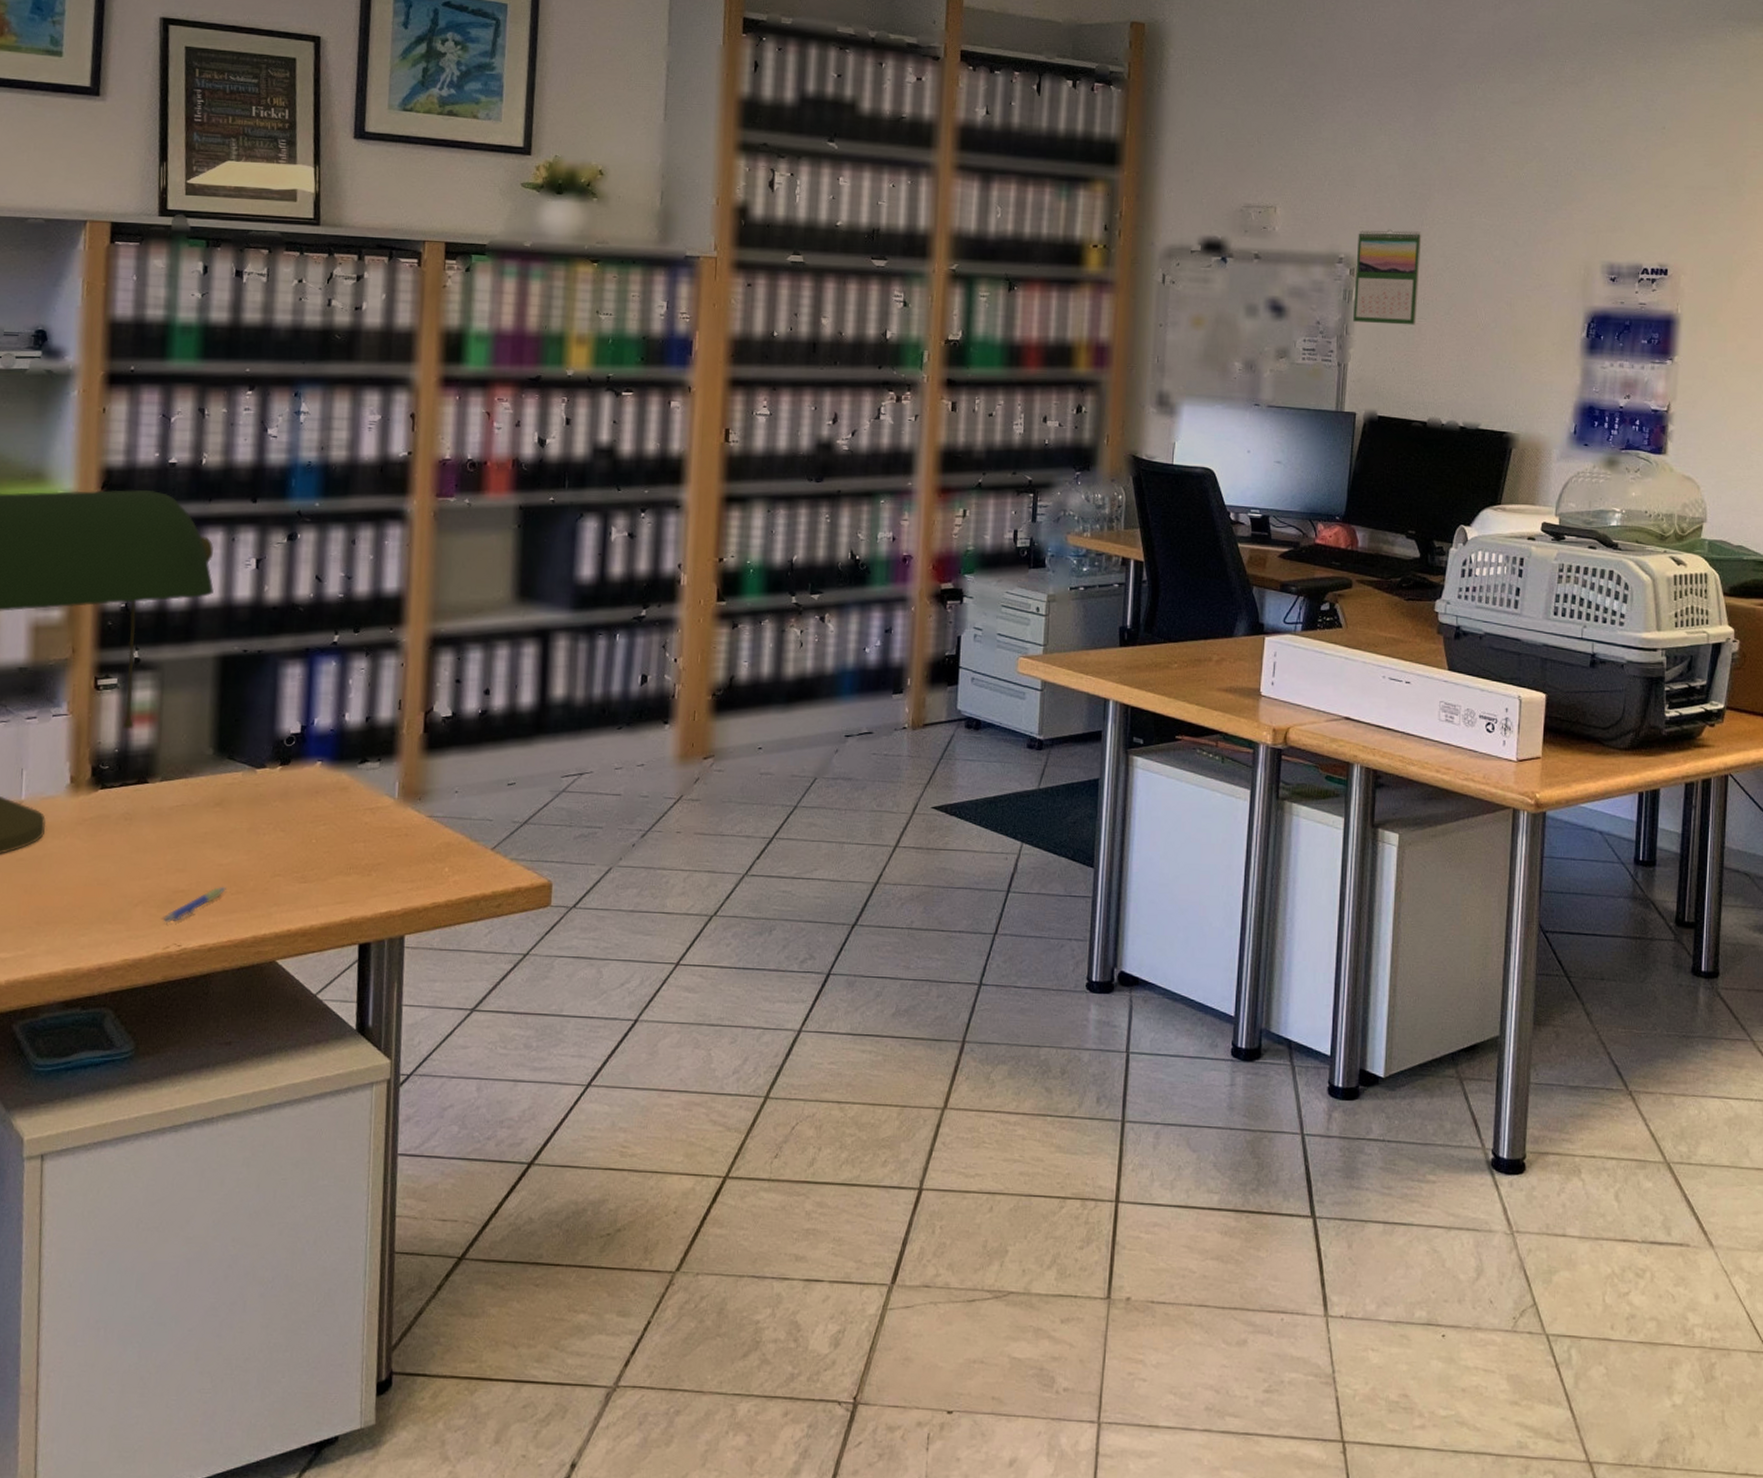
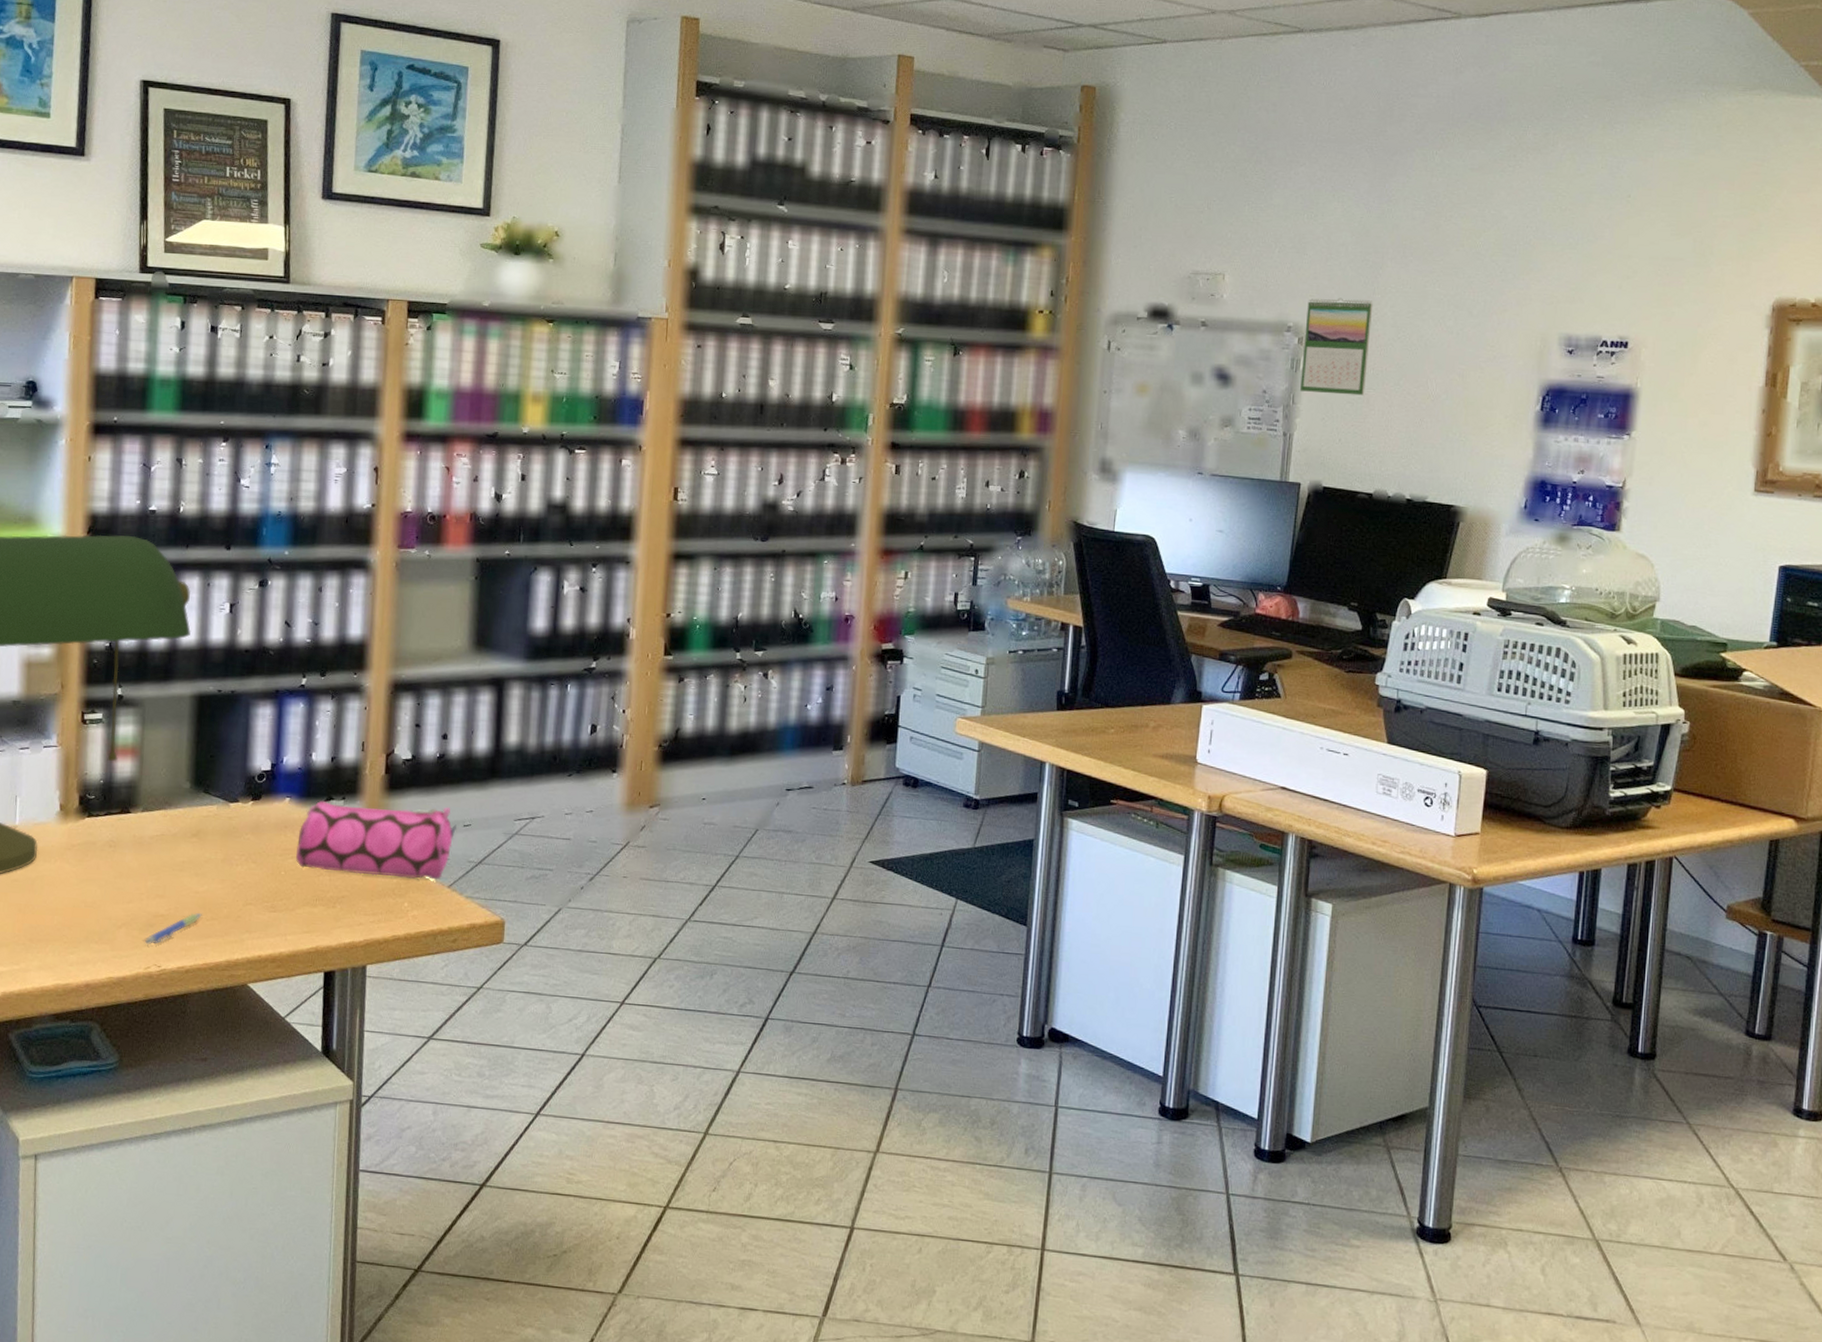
pencil case: none [327,764,500,843] -> present [295,801,456,880]

